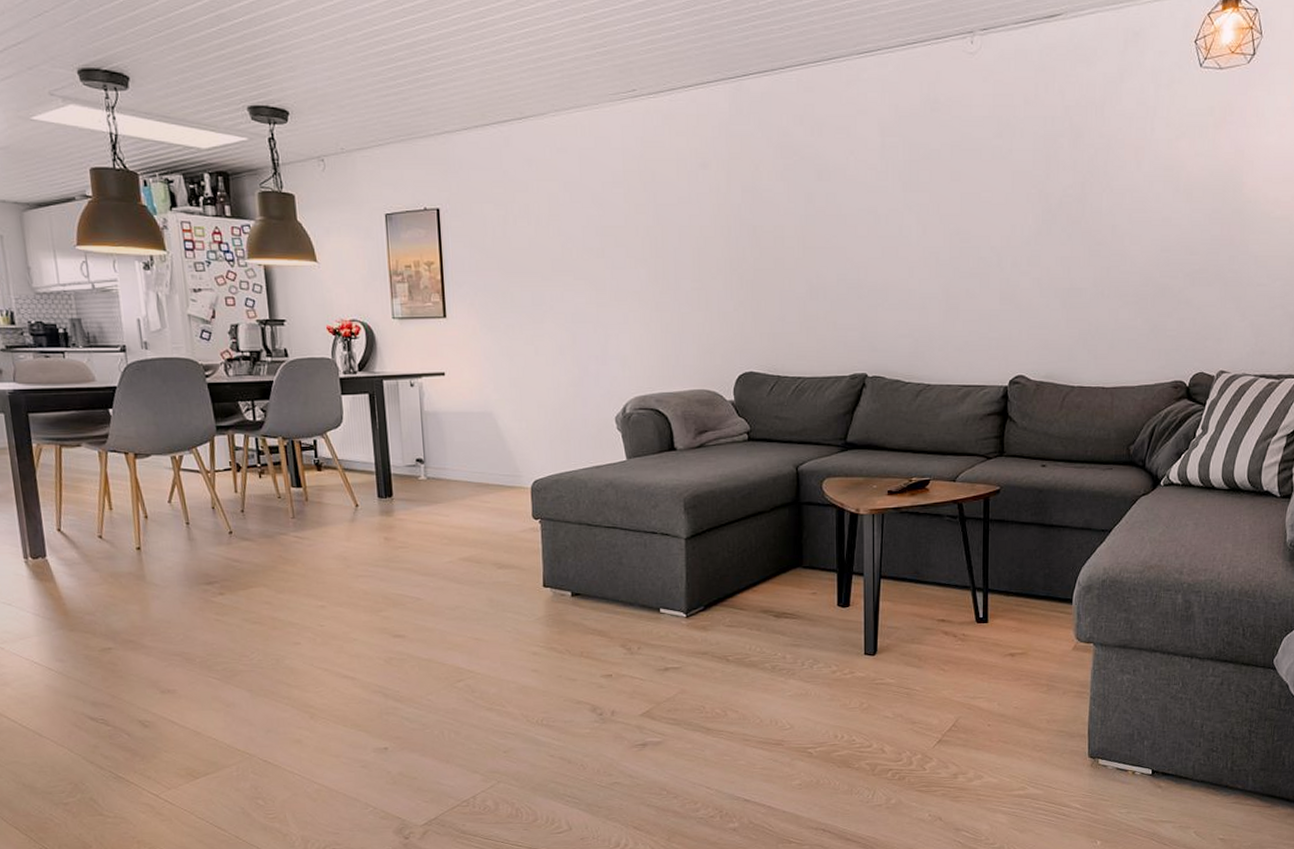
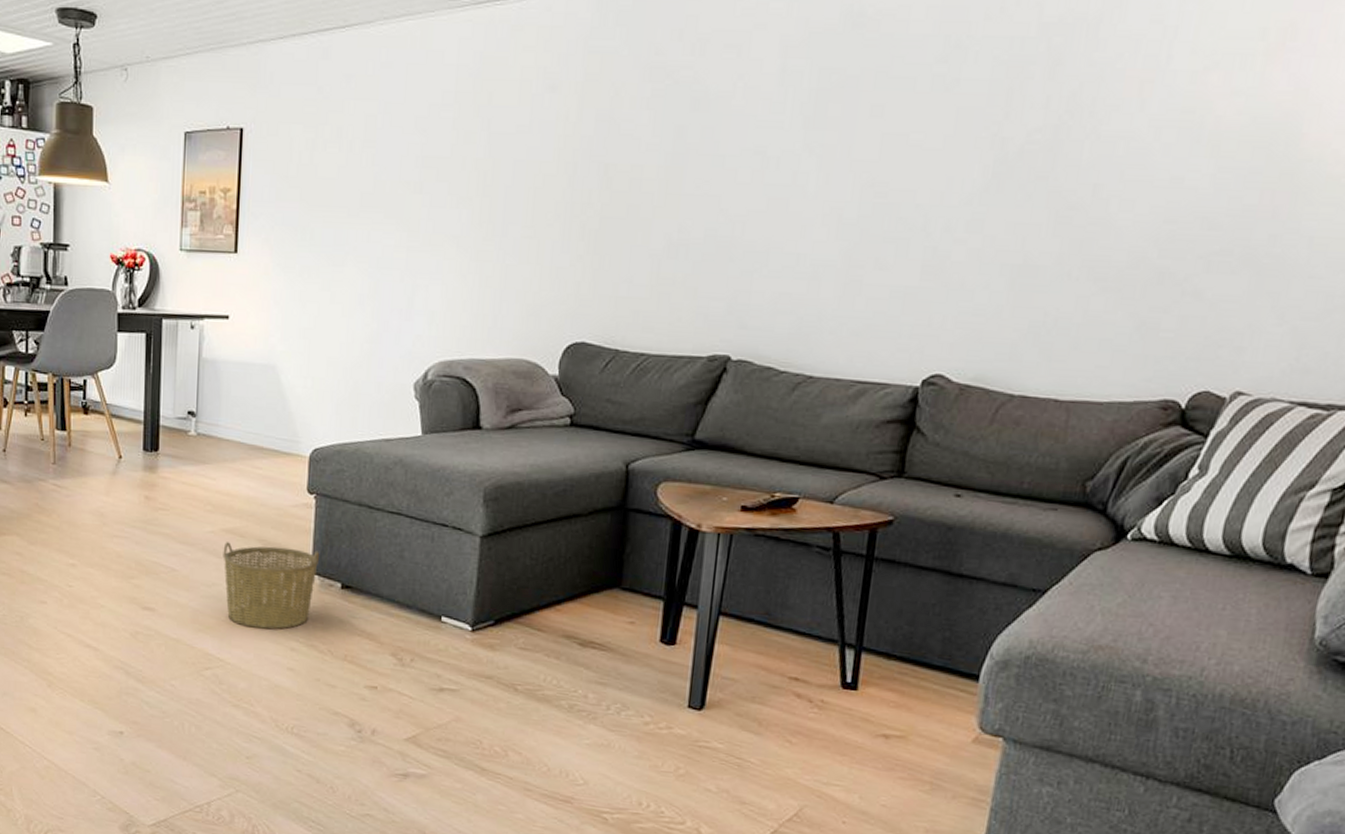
basket: none [462,567,550,640] -> present [223,542,320,630]

